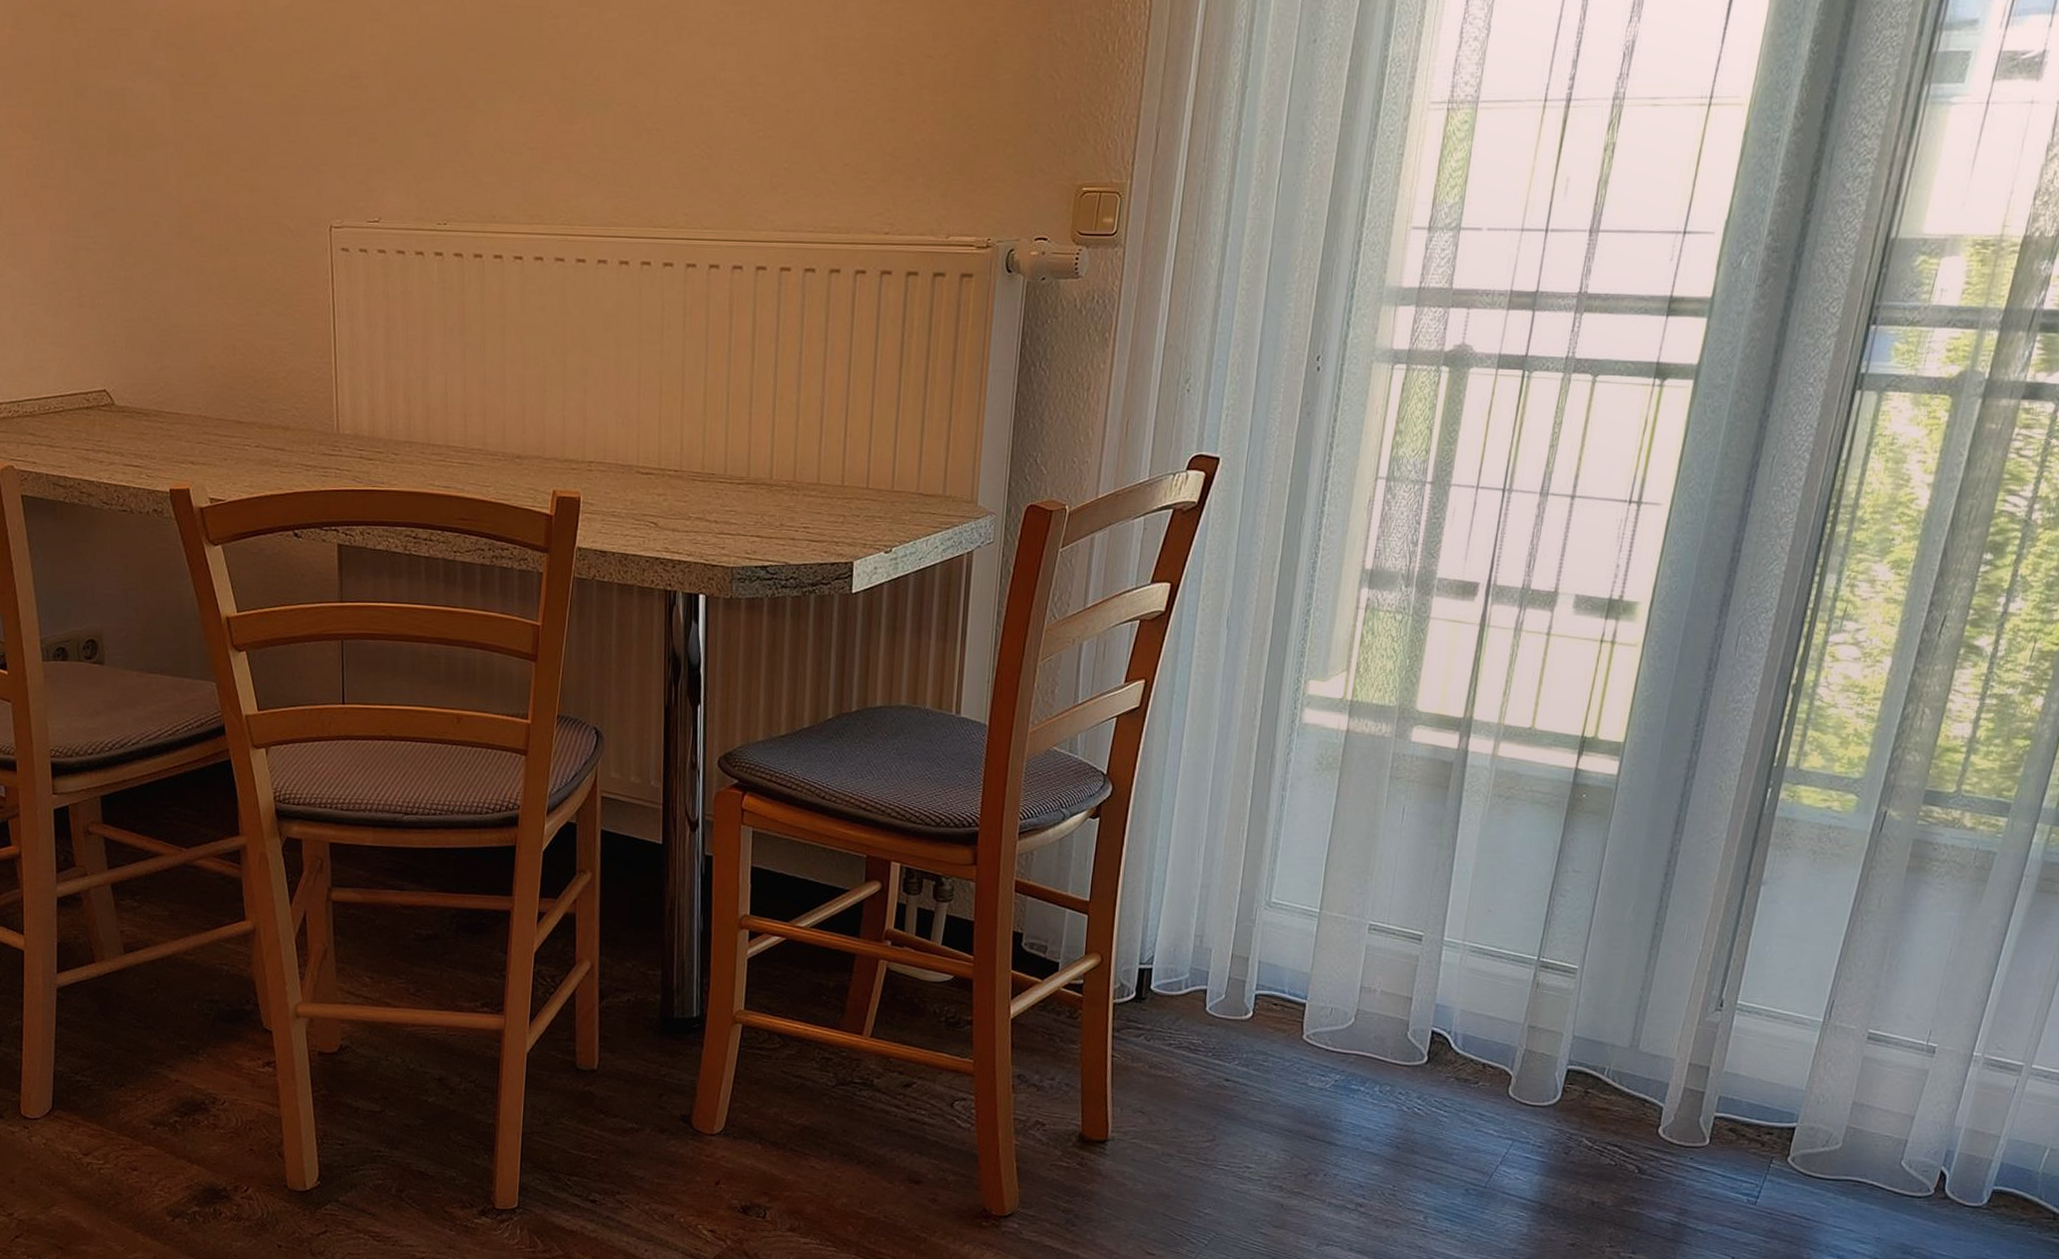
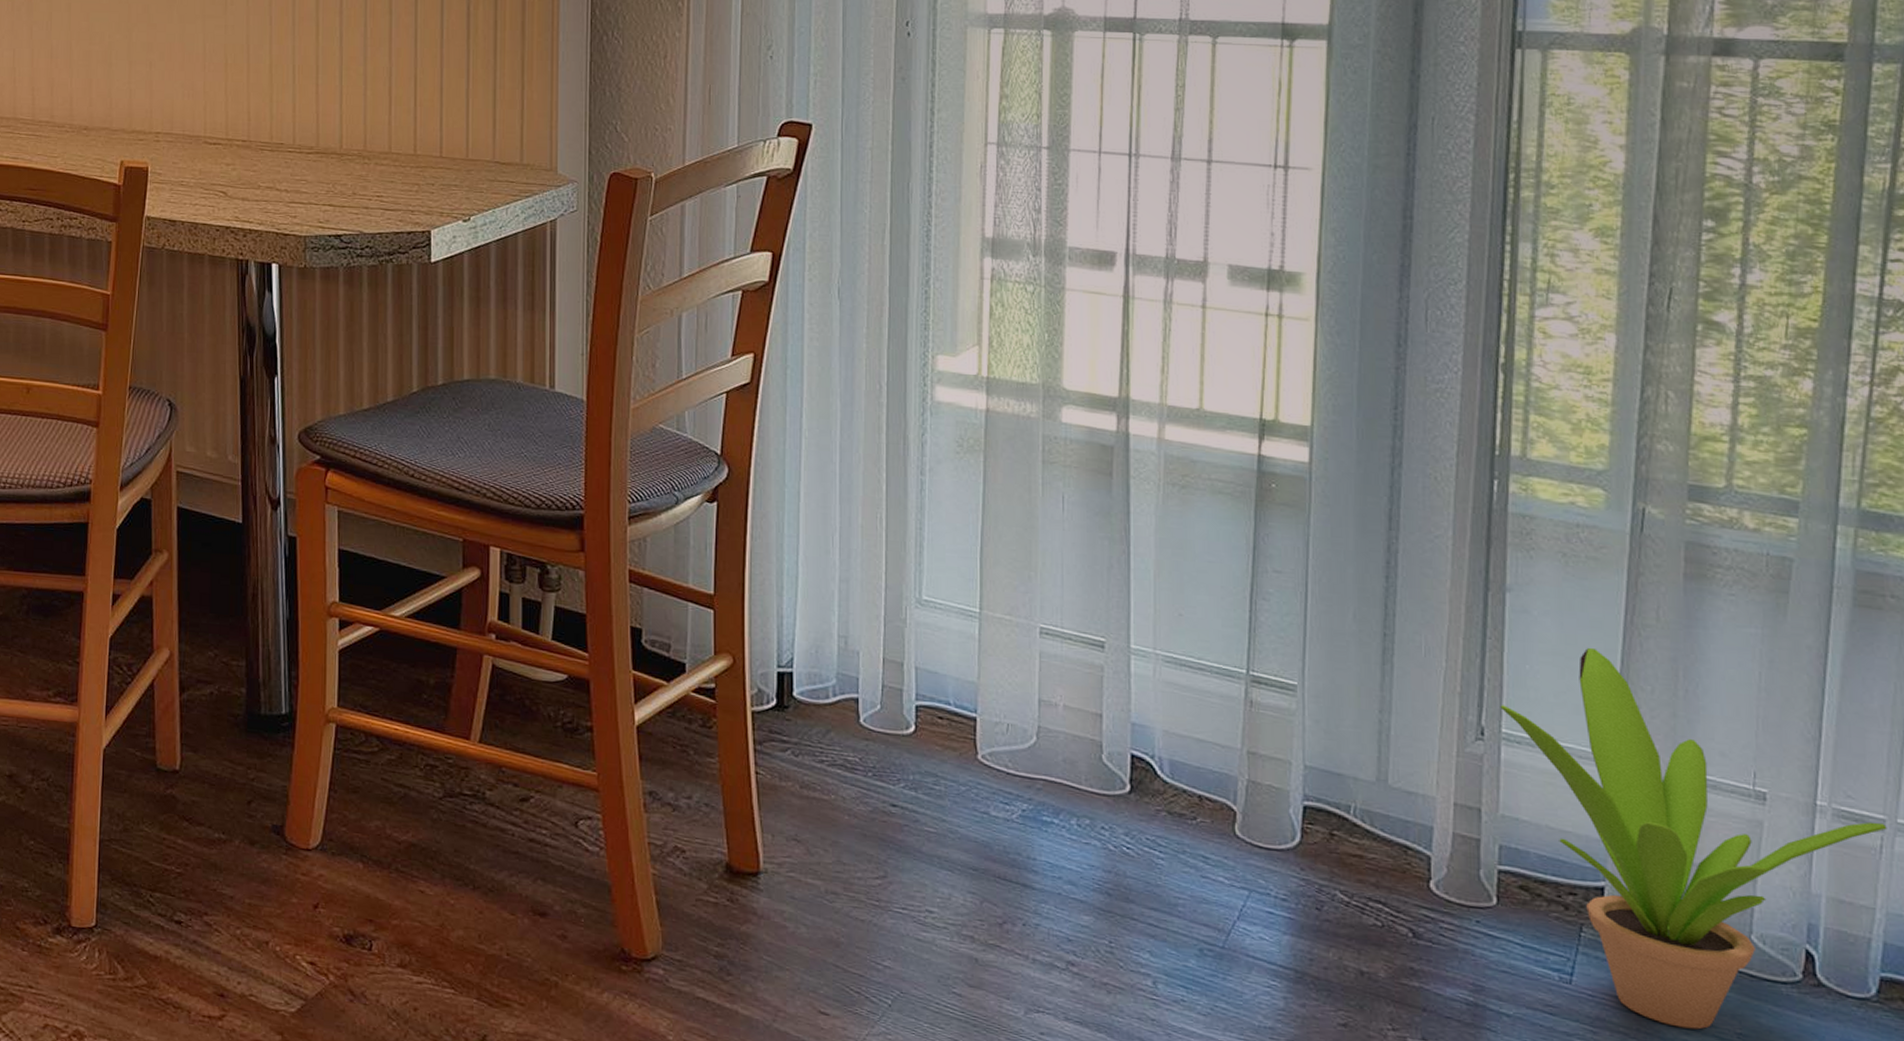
potted plant: none [1739,930,2023,1236] -> present [1500,647,1887,1030]

